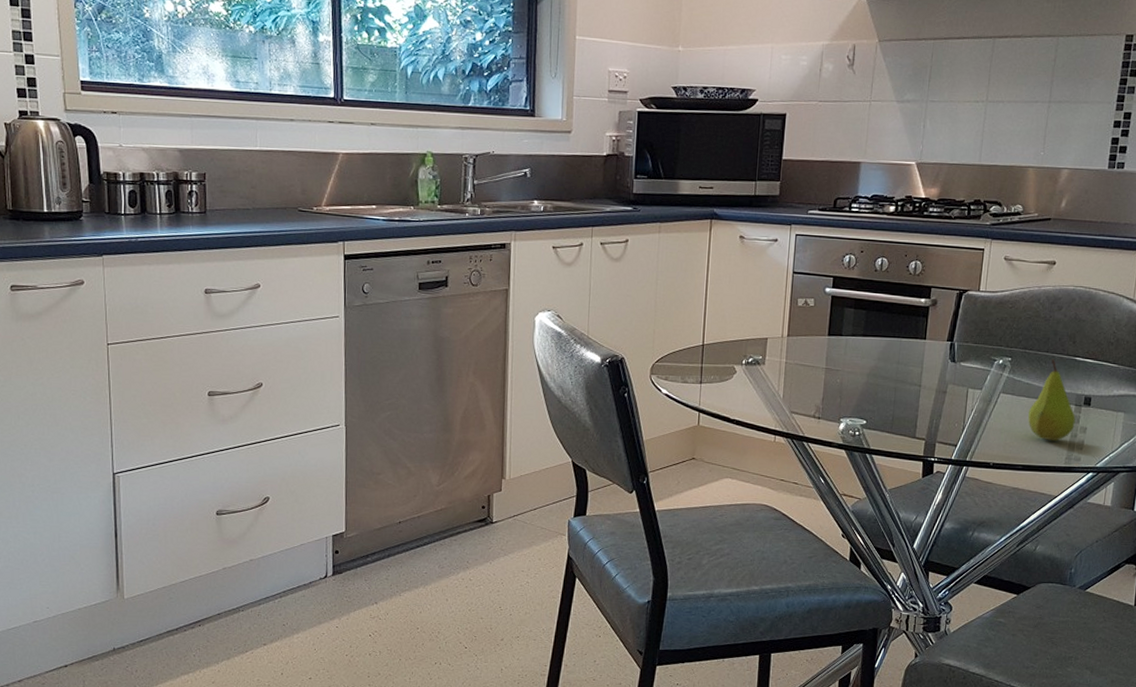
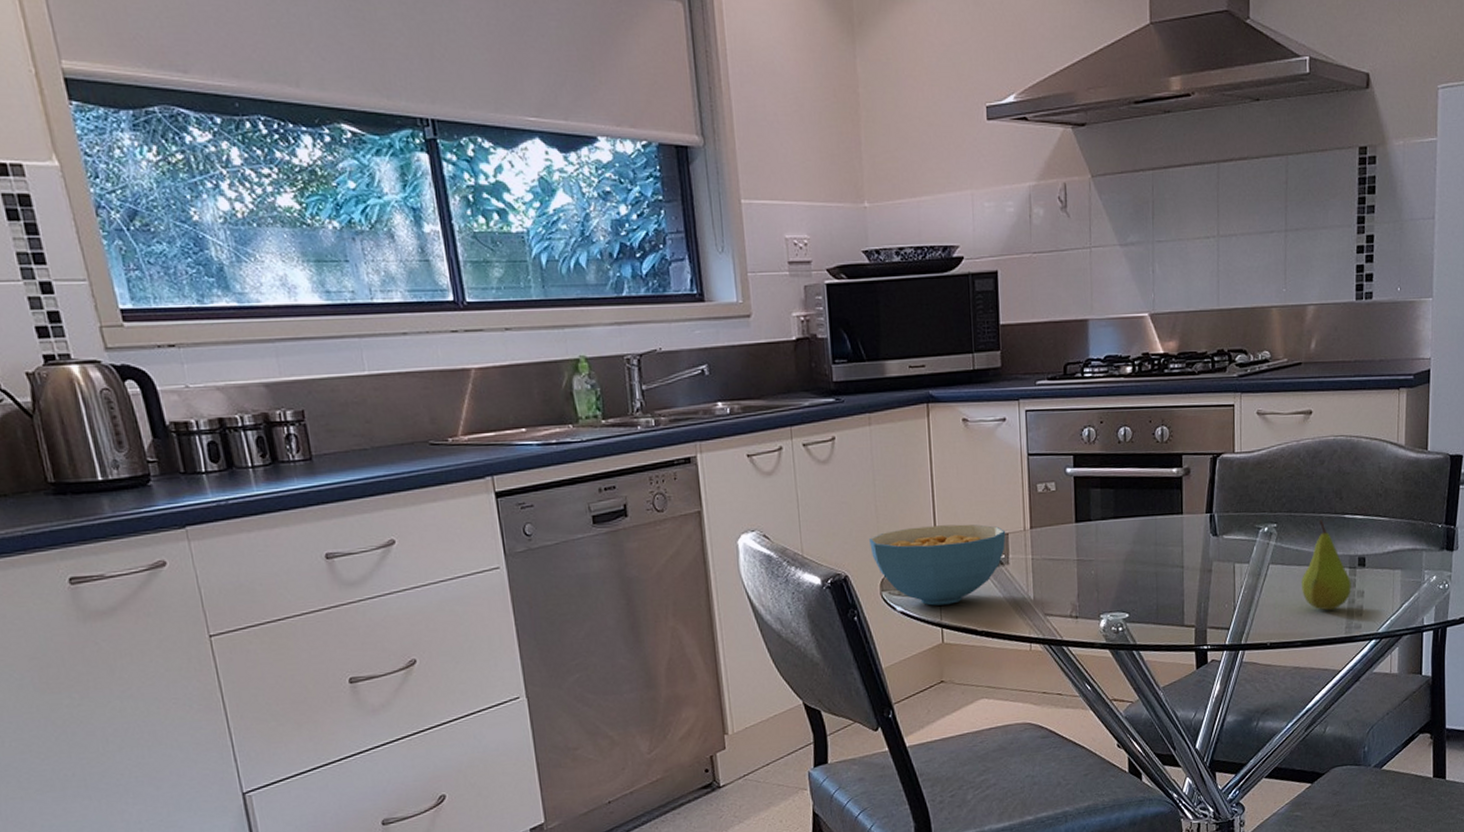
cereal bowl: none [646,323,766,393] -> present [869,524,1006,606]

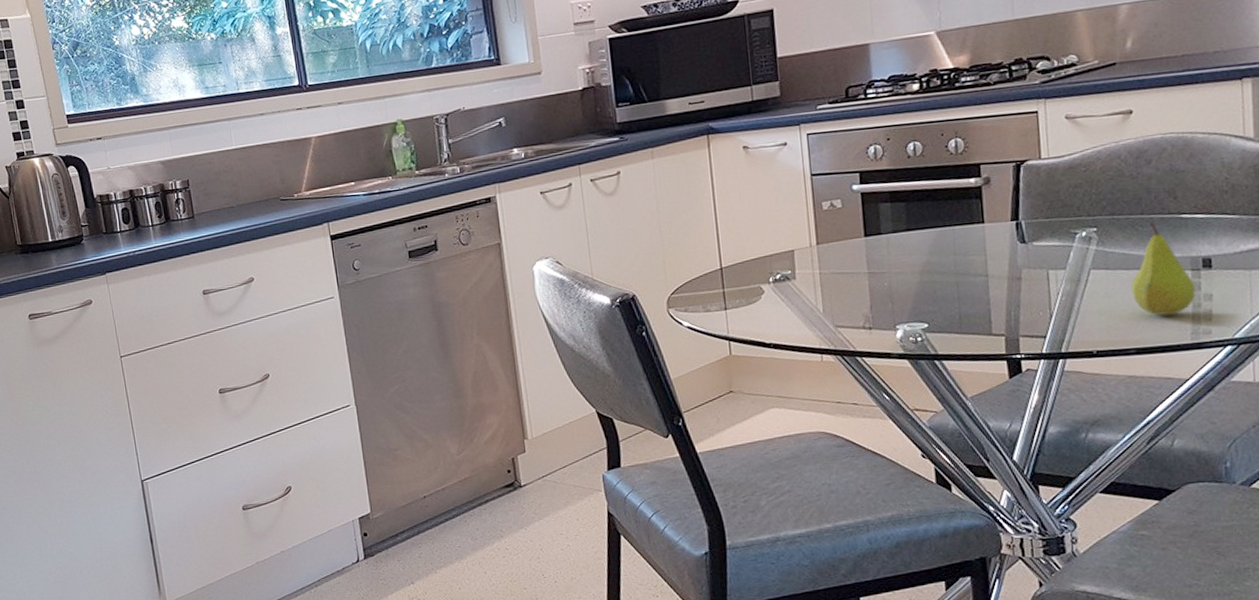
cereal bowl: present [869,524,1006,606] -> none [655,243,792,321]

